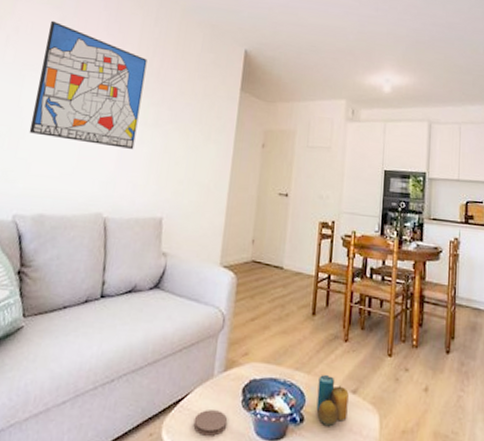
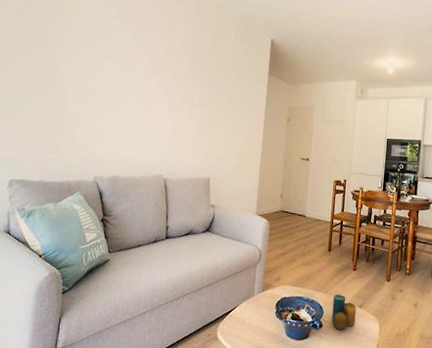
wall art: present [29,20,147,149] -> none [100,17,191,124]
coaster: present [193,410,228,436] -> none [240,318,266,337]

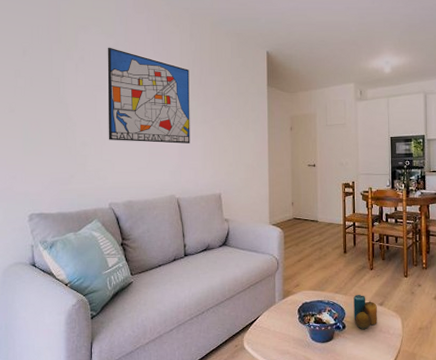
wall art: none [100,17,191,124] -> present [107,47,190,144]

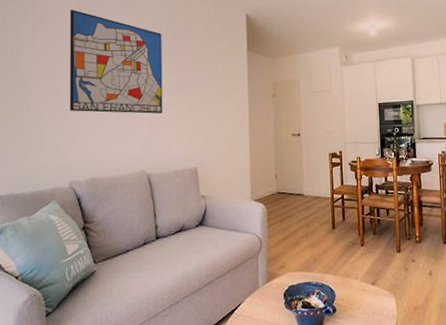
candle: present [353,295,377,330] -> none [344,274,370,313]

